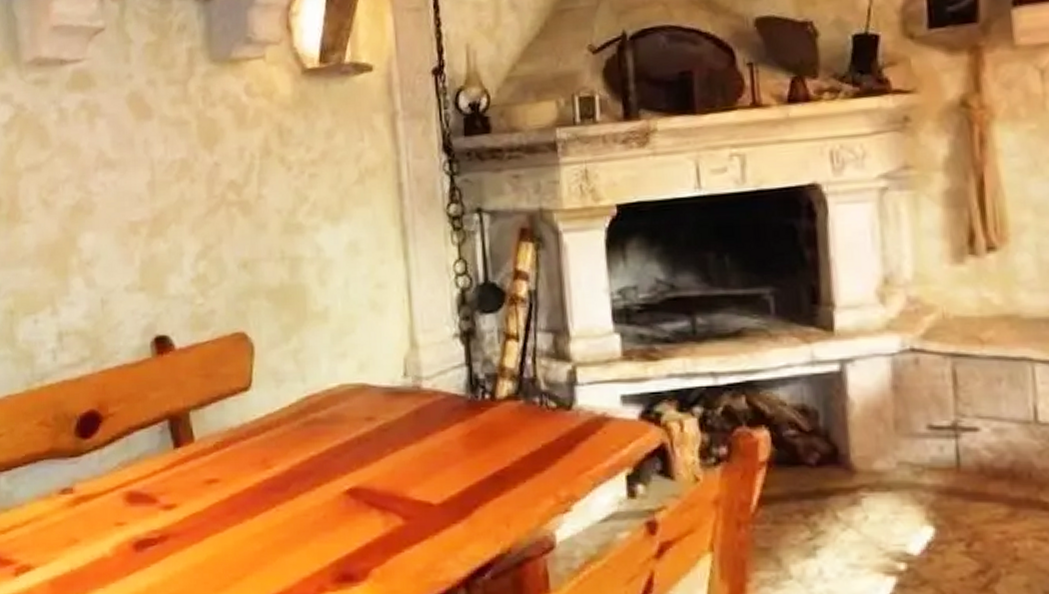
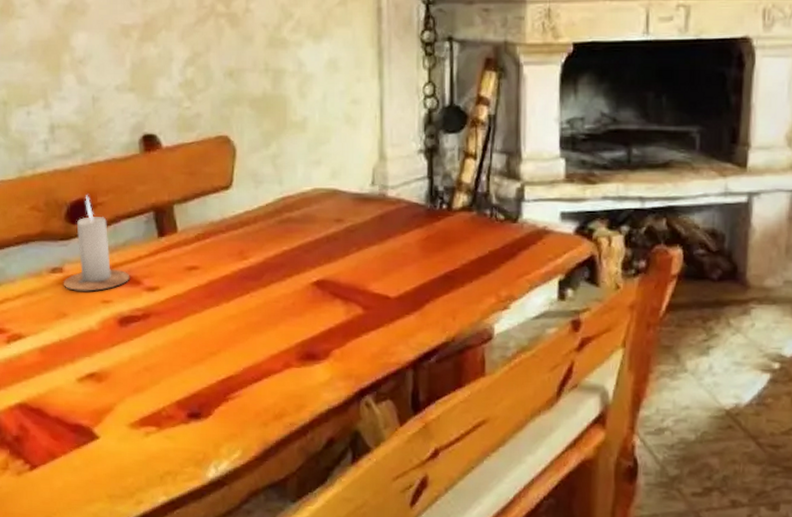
candle: none [74,406,145,513] -> present [64,195,130,292]

